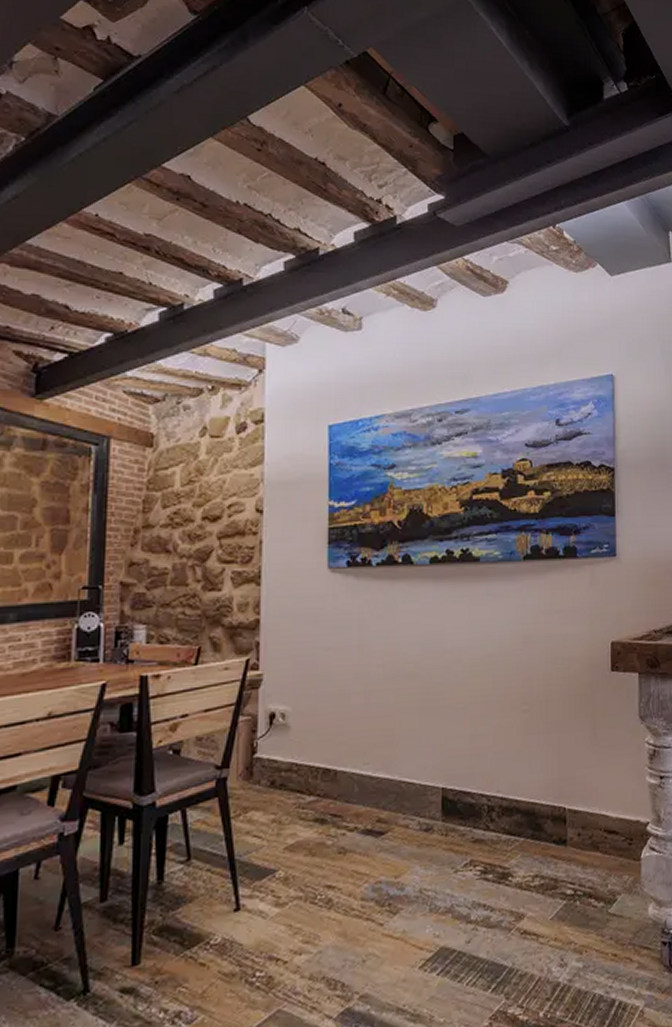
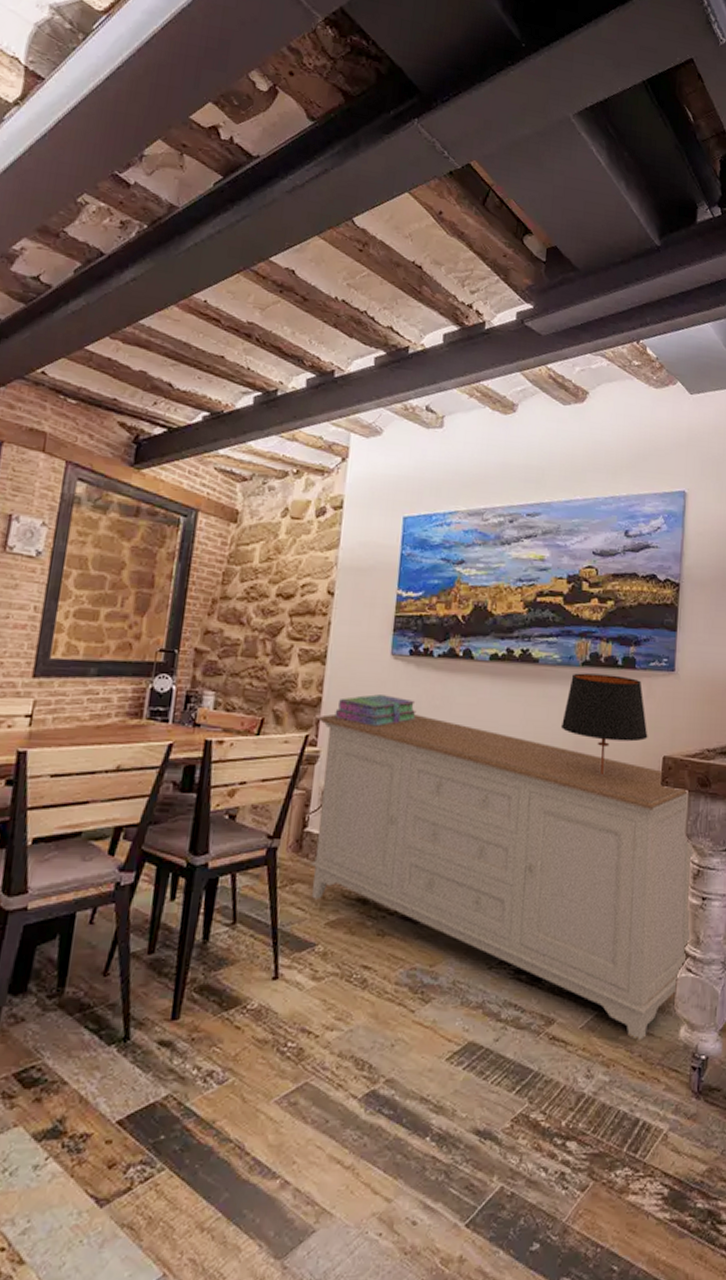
sideboard: none [258,626,650,924] -> present [311,714,693,1040]
stack of books: none [275,610,359,644] -> present [334,694,417,727]
table lamp: none [507,566,595,668] -> present [560,673,648,776]

